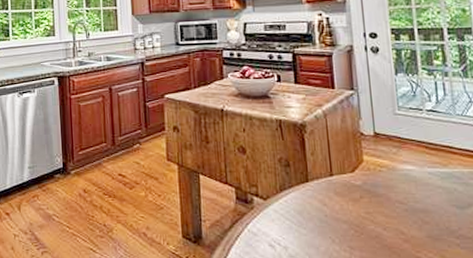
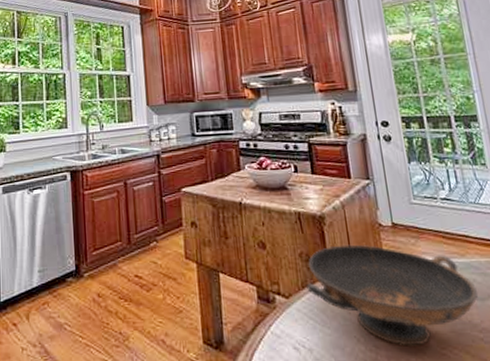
decorative bowl: none [284,152,458,249] -> present [306,244,478,346]

